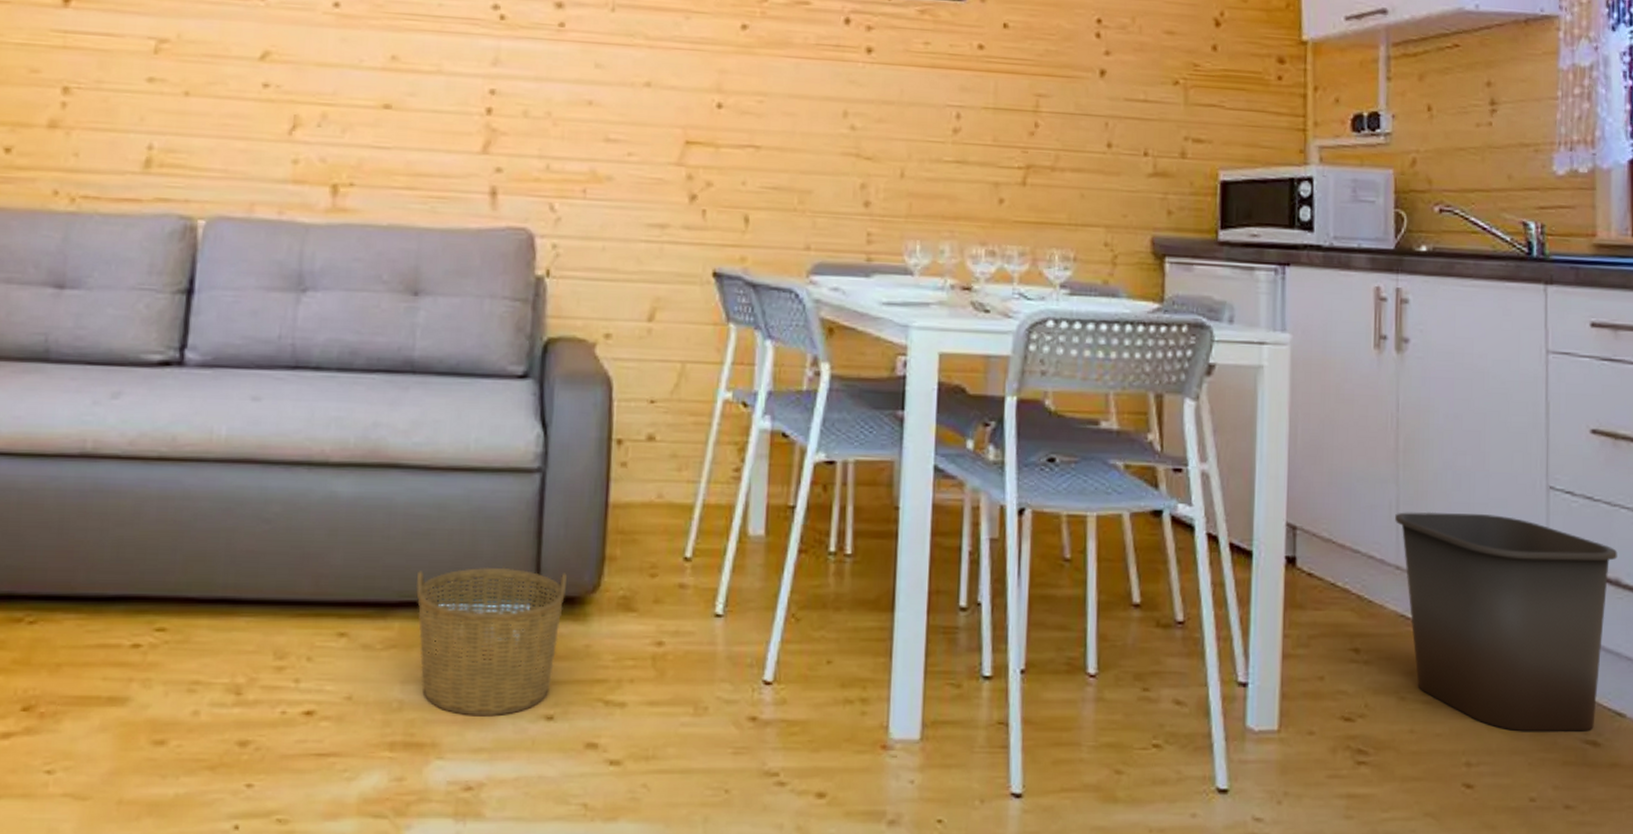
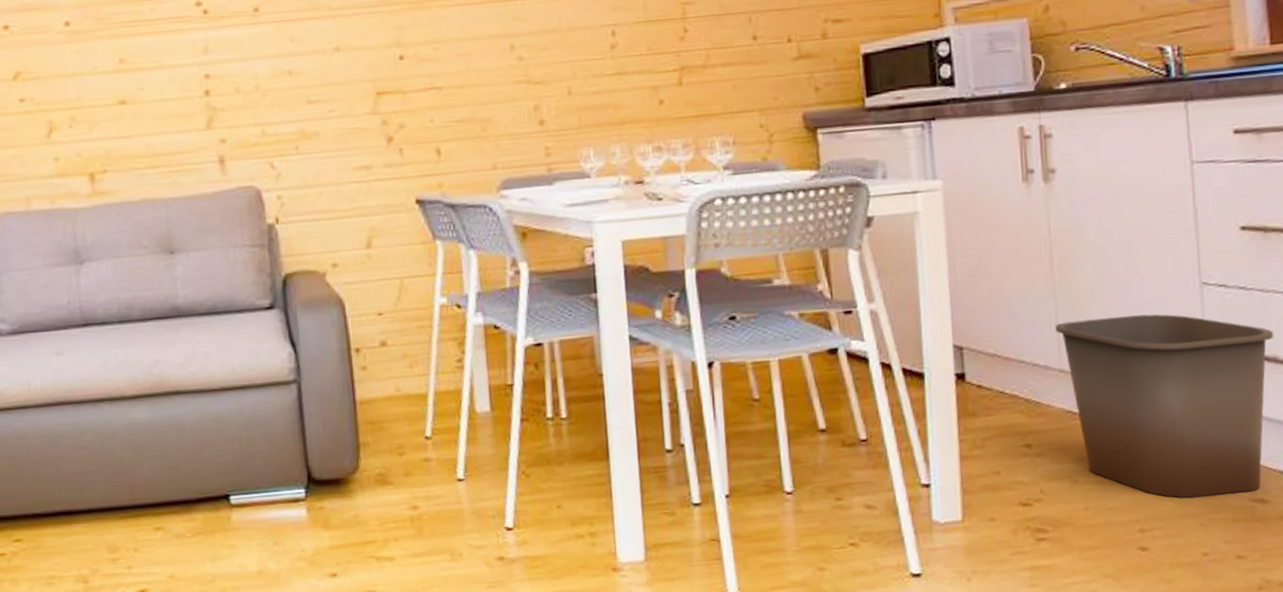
basket: present [416,567,567,715] -> none [210,460,332,580]

